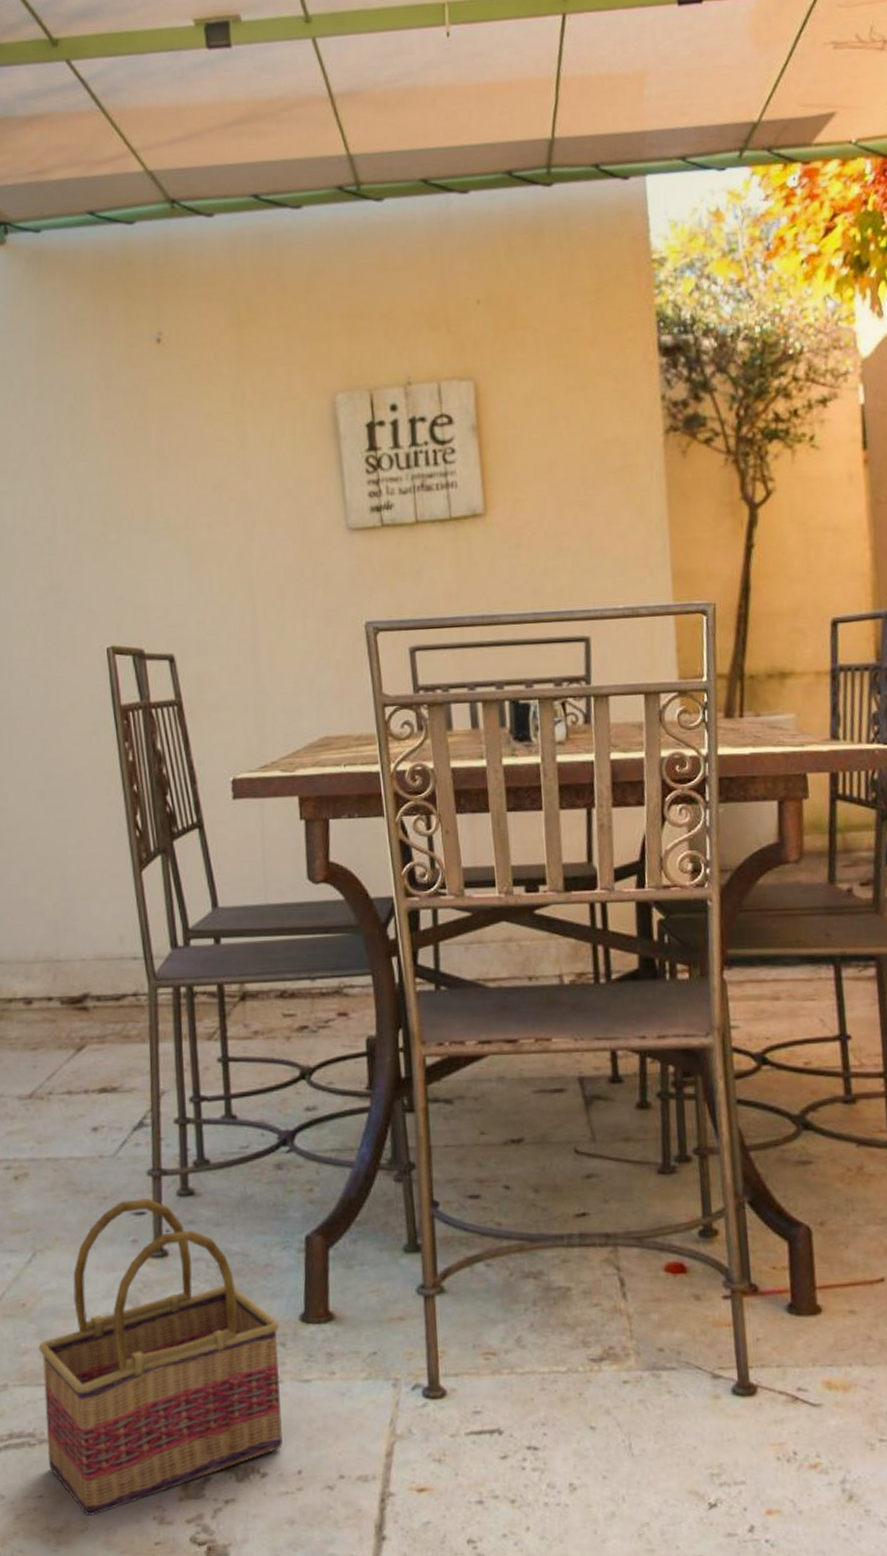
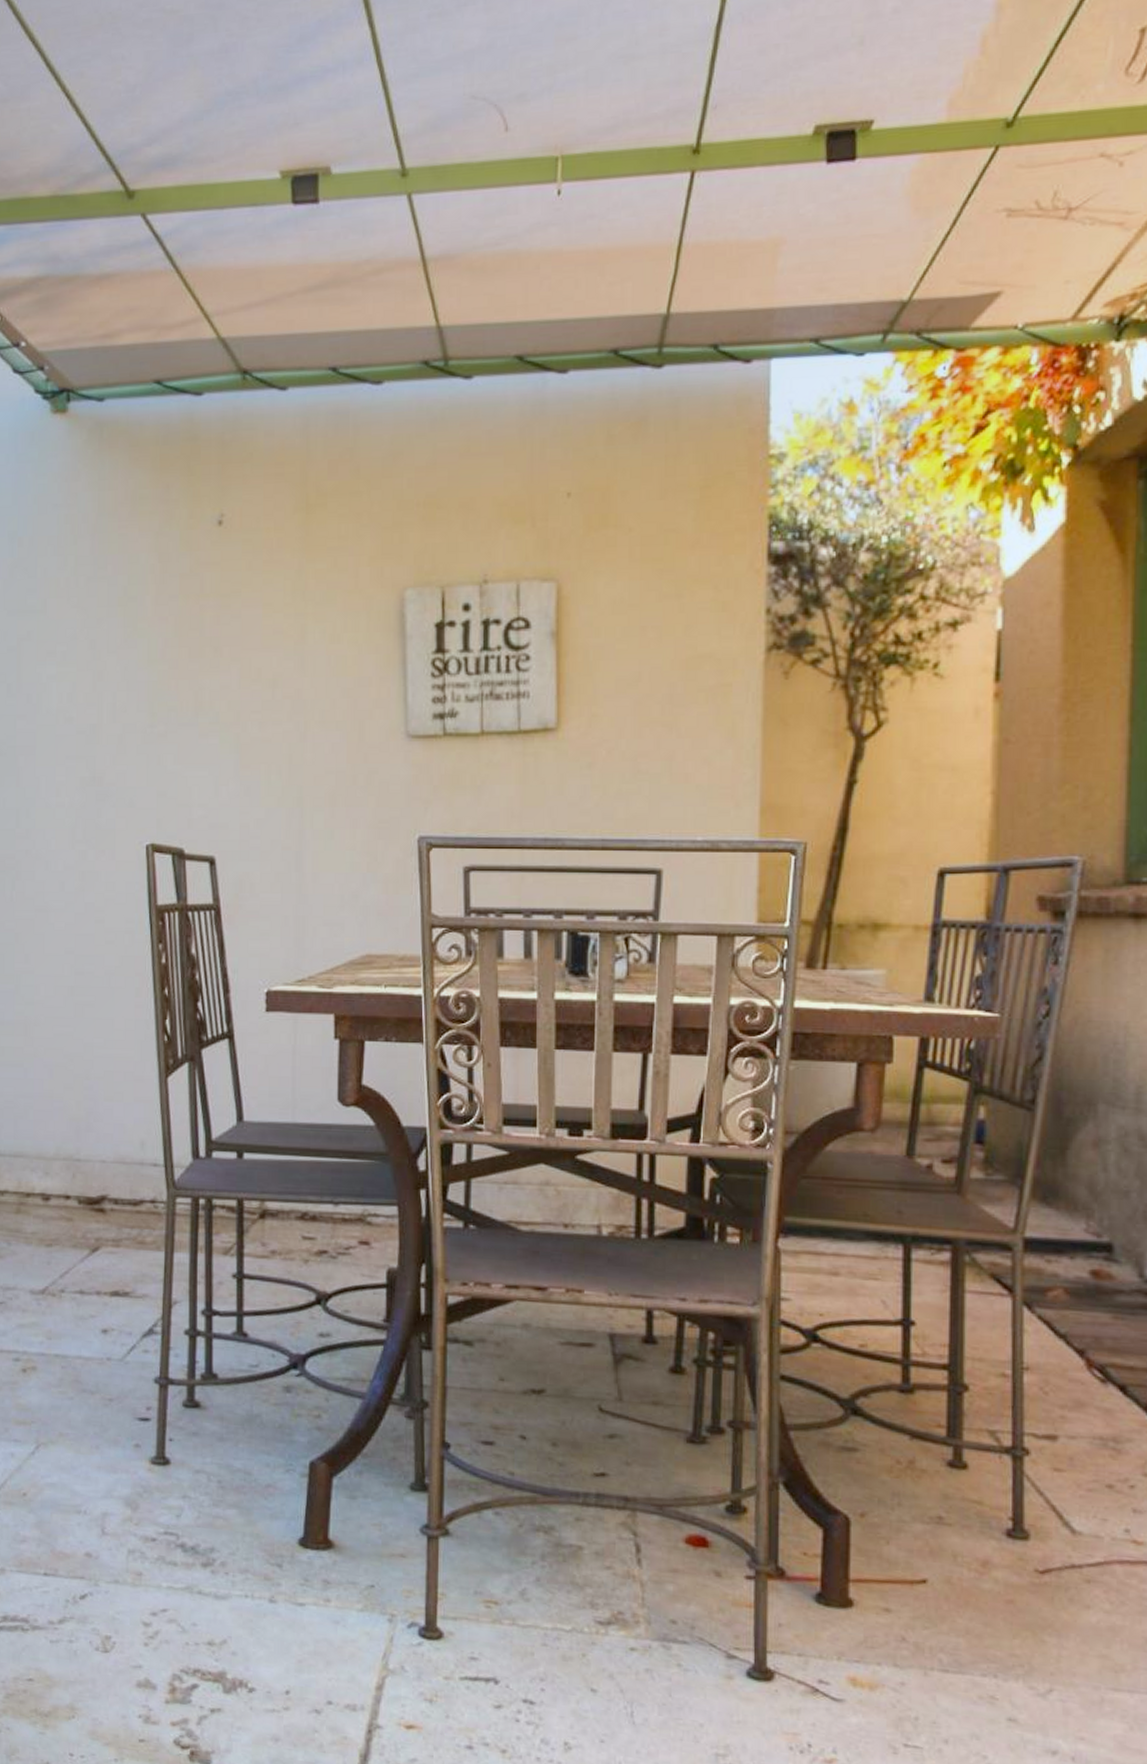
basket: present [38,1198,283,1516] -> none [37,1405,277,1705]

